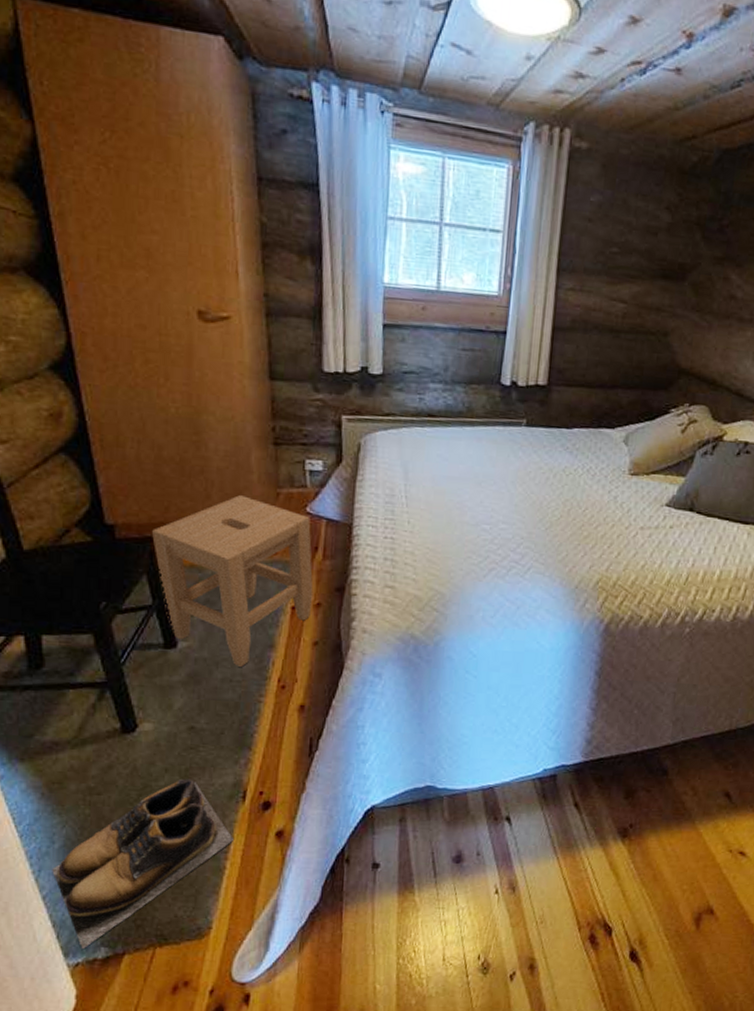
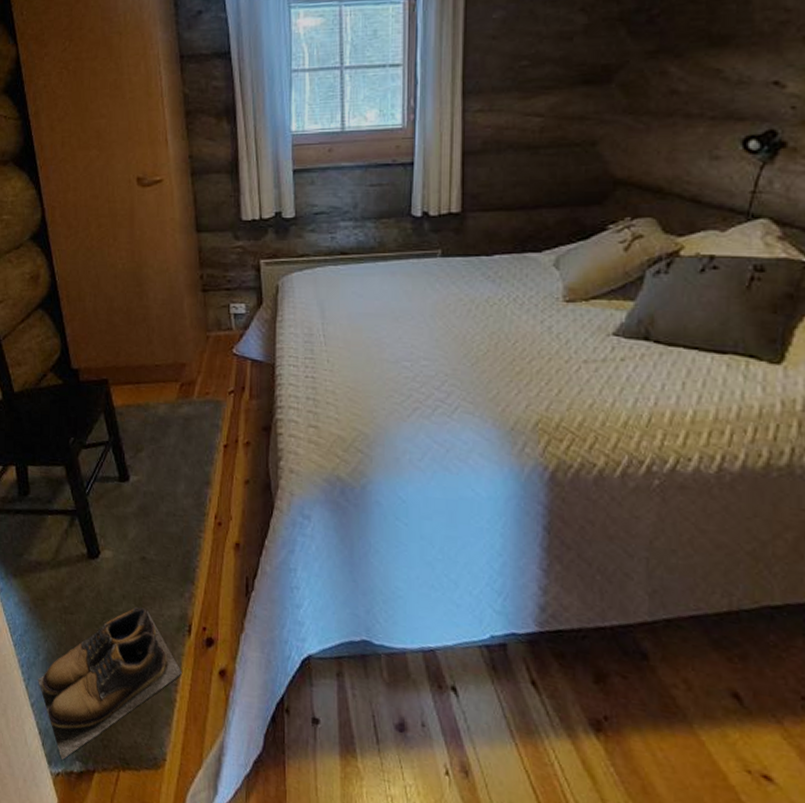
stool: present [152,495,314,667] -> none [107,340,243,502]

